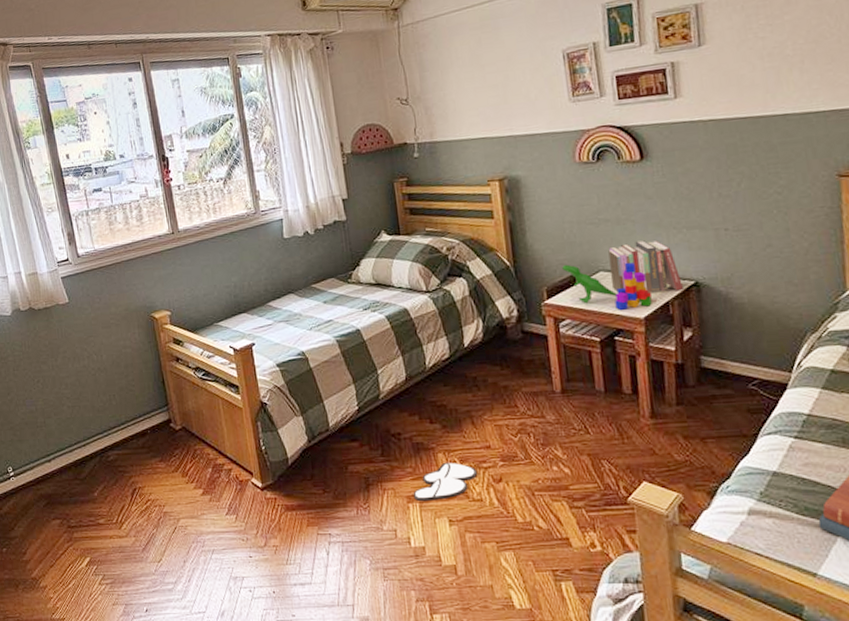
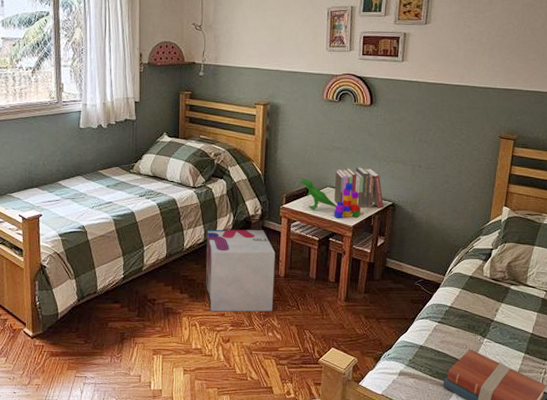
slippers: present [413,462,477,501] -> none [158,324,211,354]
letter cube: none [451,335,554,444] -> present [205,229,275,312]

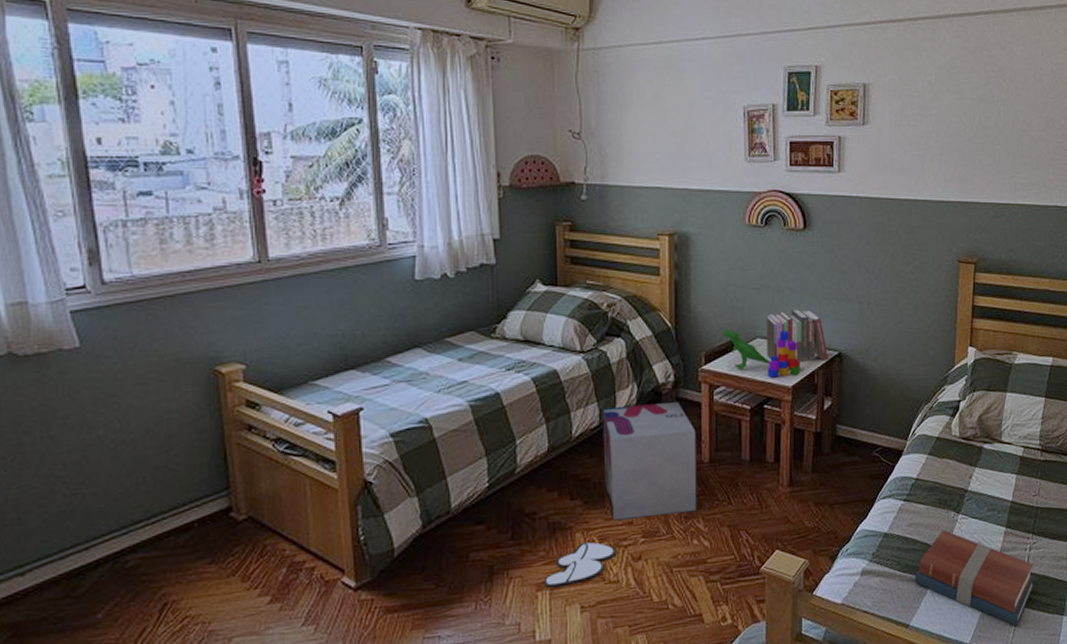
slippers: none [158,324,211,354] -> present [543,542,616,588]

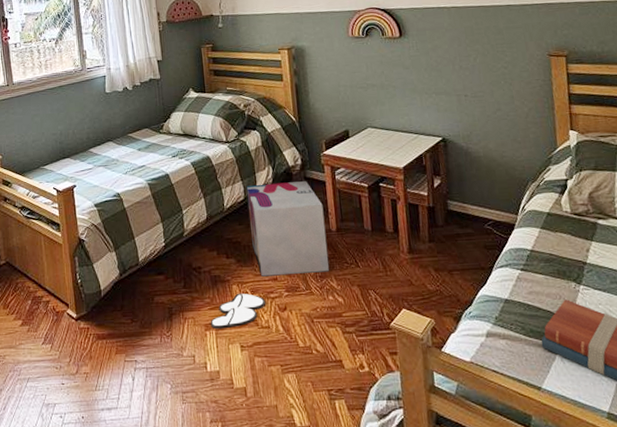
dinosaur toy: present [722,329,770,371] -> none [338,121,382,155]
books: present [766,309,828,362] -> none [374,103,433,147]
toy blocks: present [768,330,801,378] -> none [380,120,410,161]

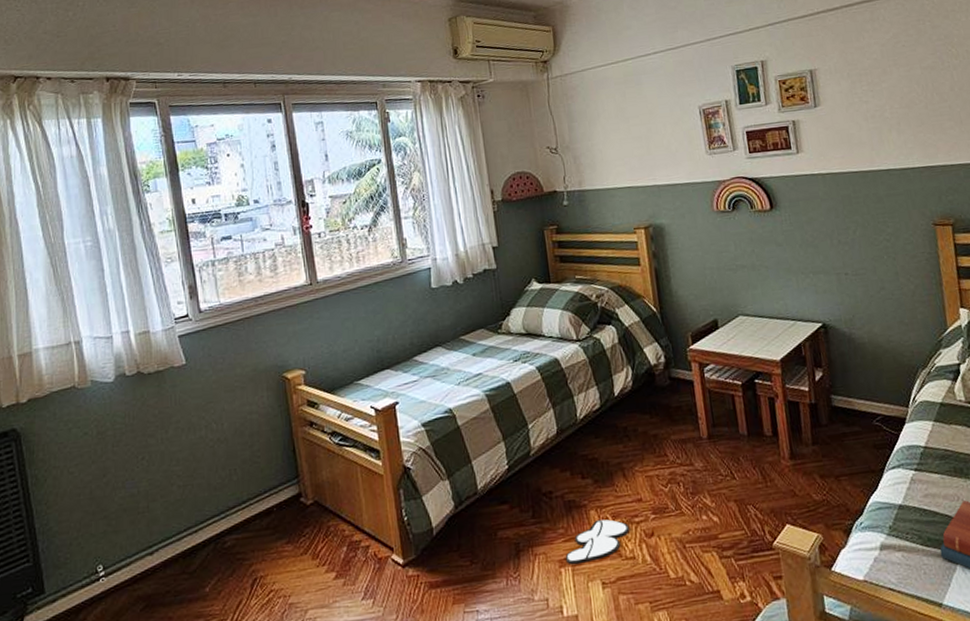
letter cube: present [246,181,330,277] -> none [602,382,702,498]

